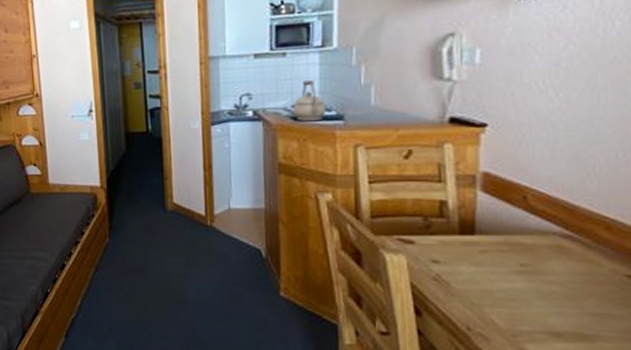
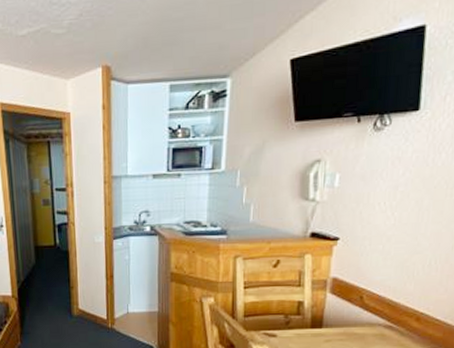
kettle: present [292,80,327,122] -> none [184,199,213,236]

